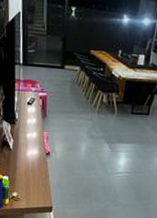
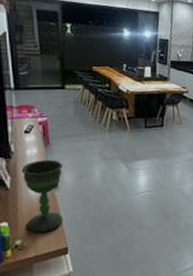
chalice: none [22,129,55,191] -> present [21,159,63,233]

